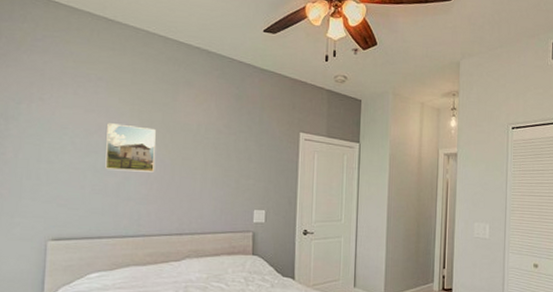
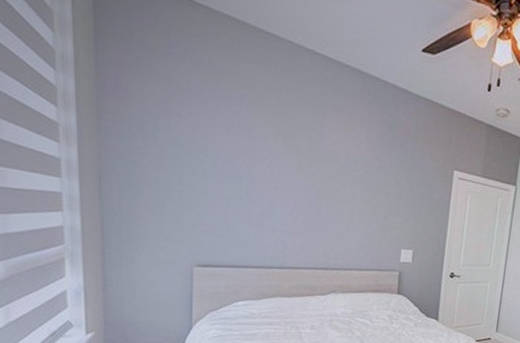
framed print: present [105,123,156,172] -> none [249,147,302,203]

